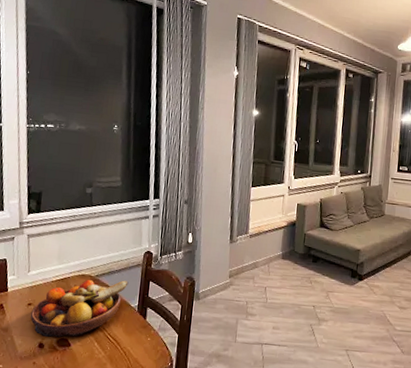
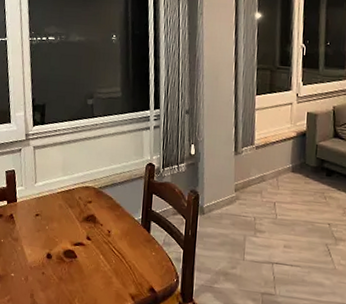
fruit bowl: present [30,280,129,338] -> none [38,192,132,249]

